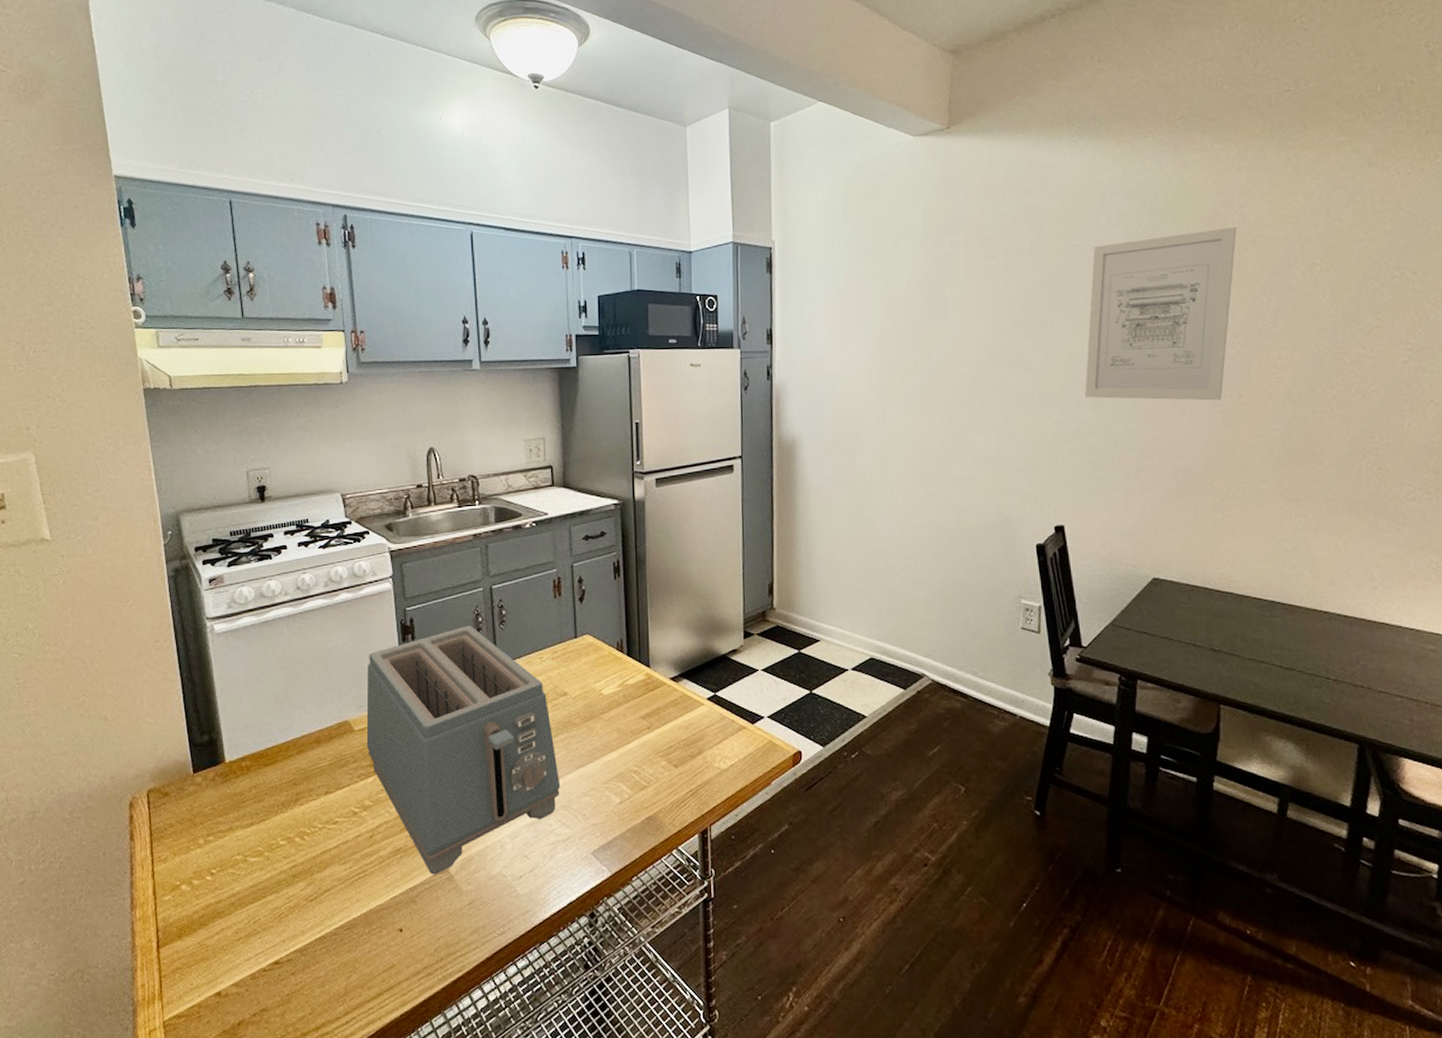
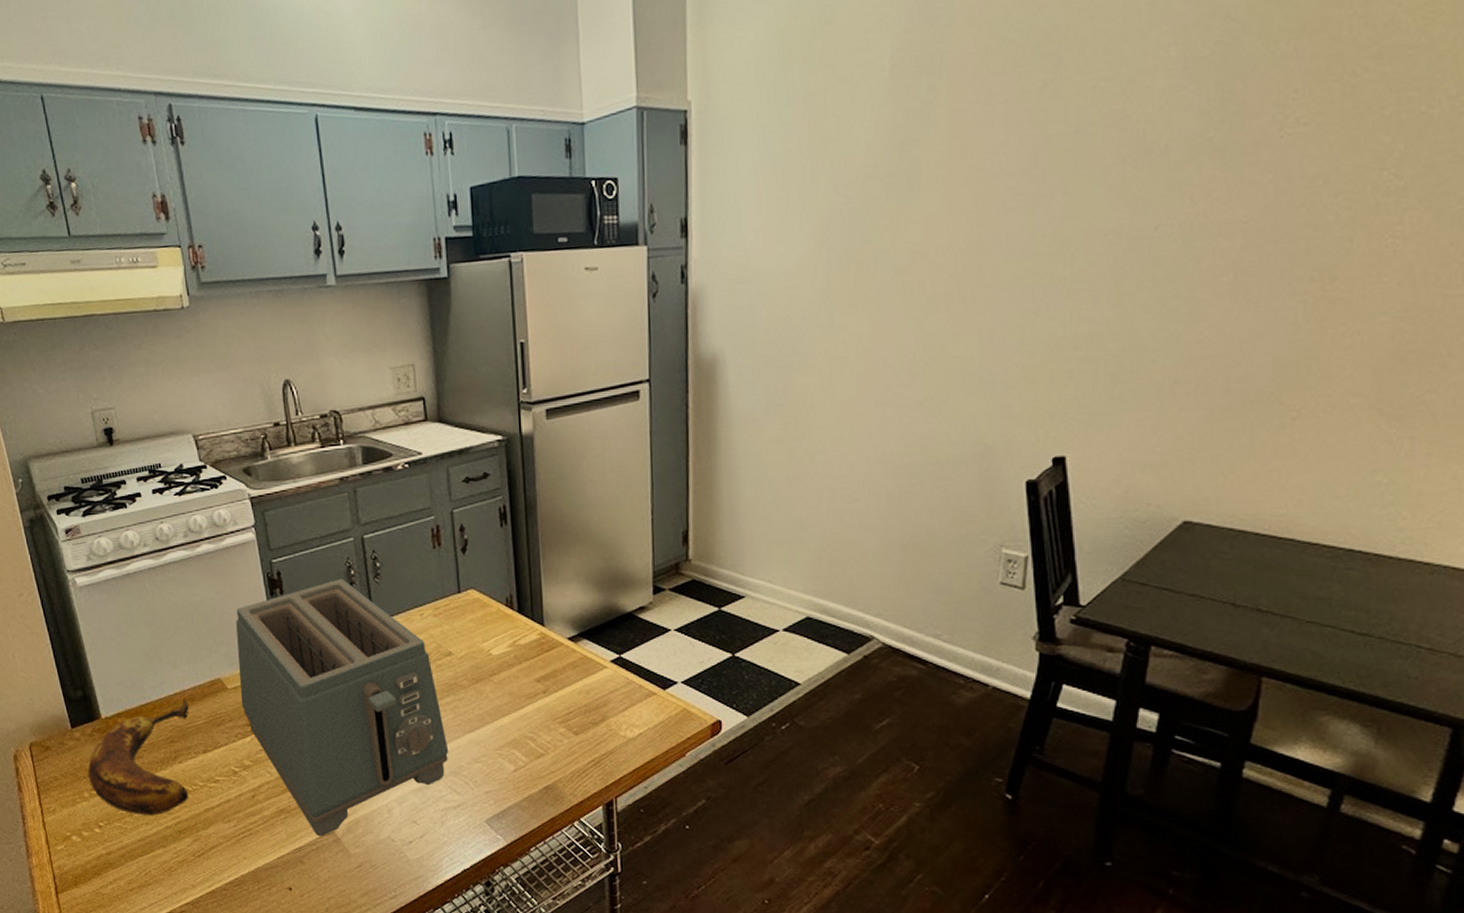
banana: none [205,740,315,861] -> present [87,697,189,816]
wall art: present [1084,227,1237,401] -> none [1105,36,1354,290]

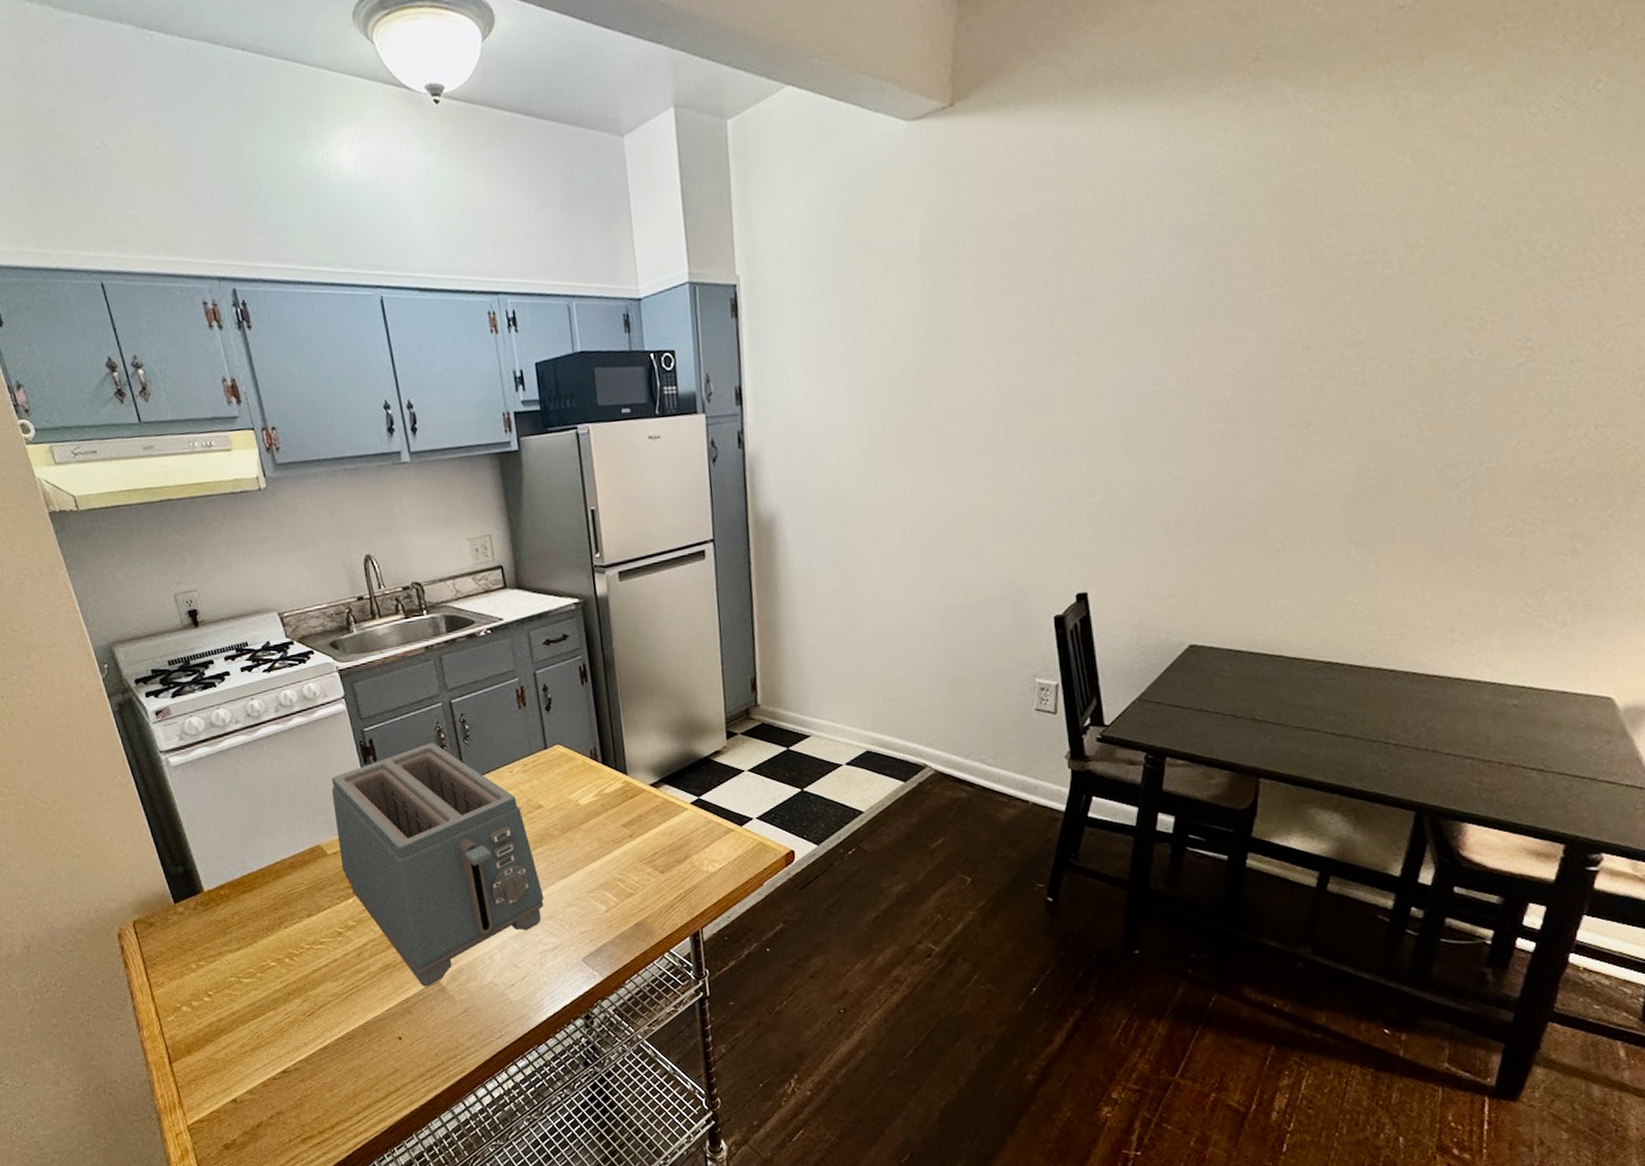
banana: present [87,697,189,816] -> none [193,865,296,982]

